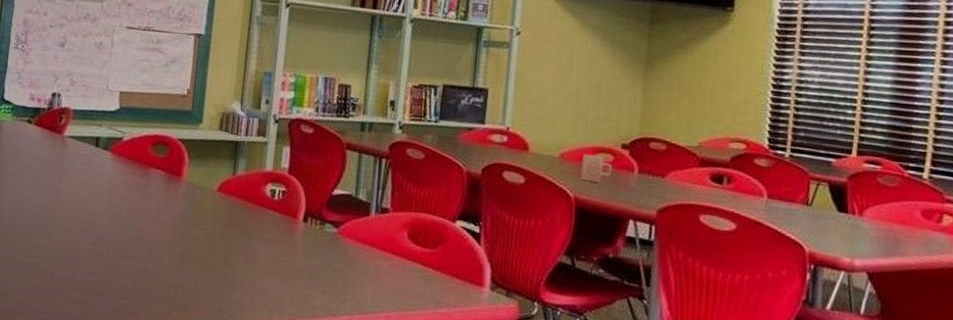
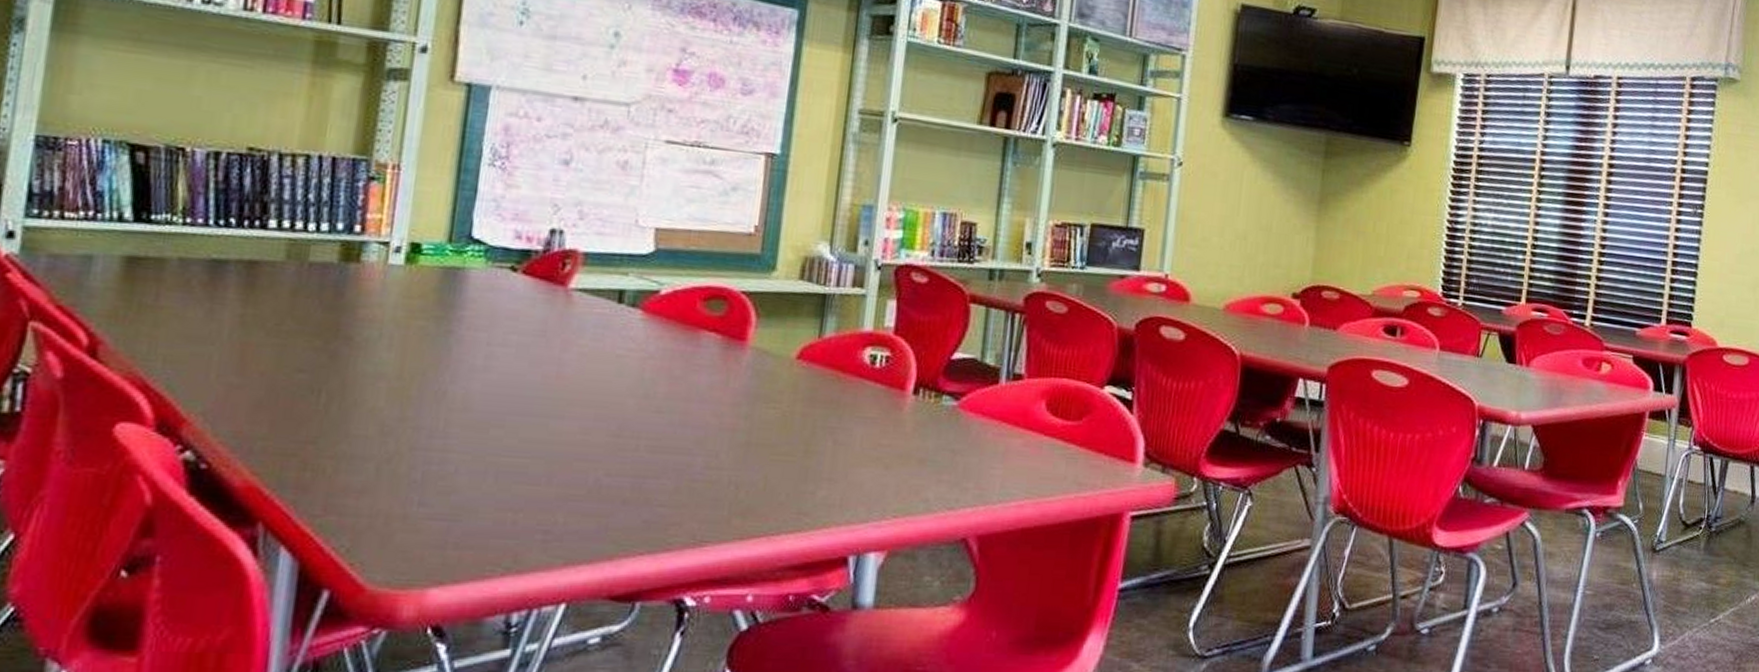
mug: present [580,154,612,183] -> none [1247,305,1282,338]

